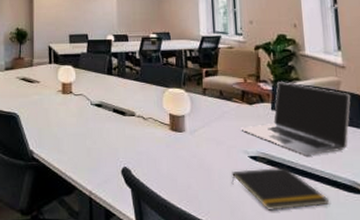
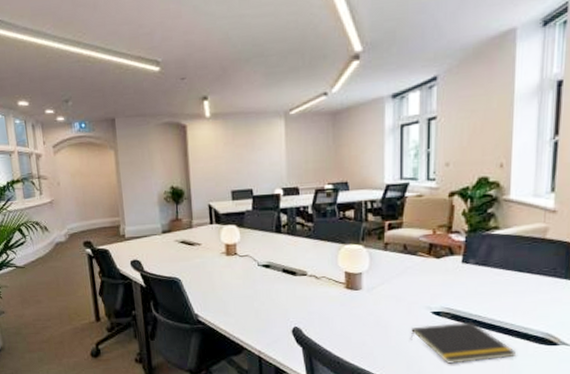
laptop: present [241,82,351,155] -> none [425,232,558,309]

